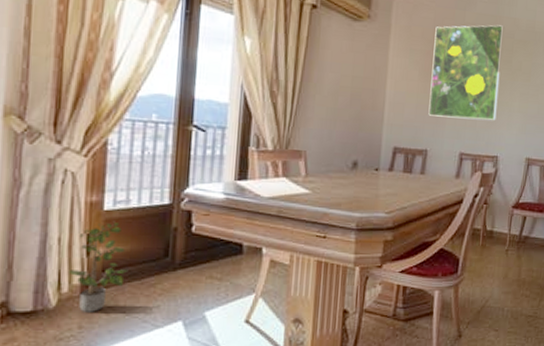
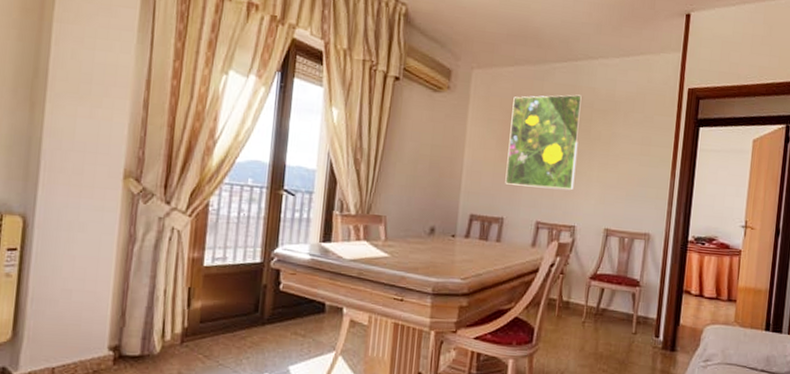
potted plant: present [69,221,129,312] -> none [172,276,223,360]

